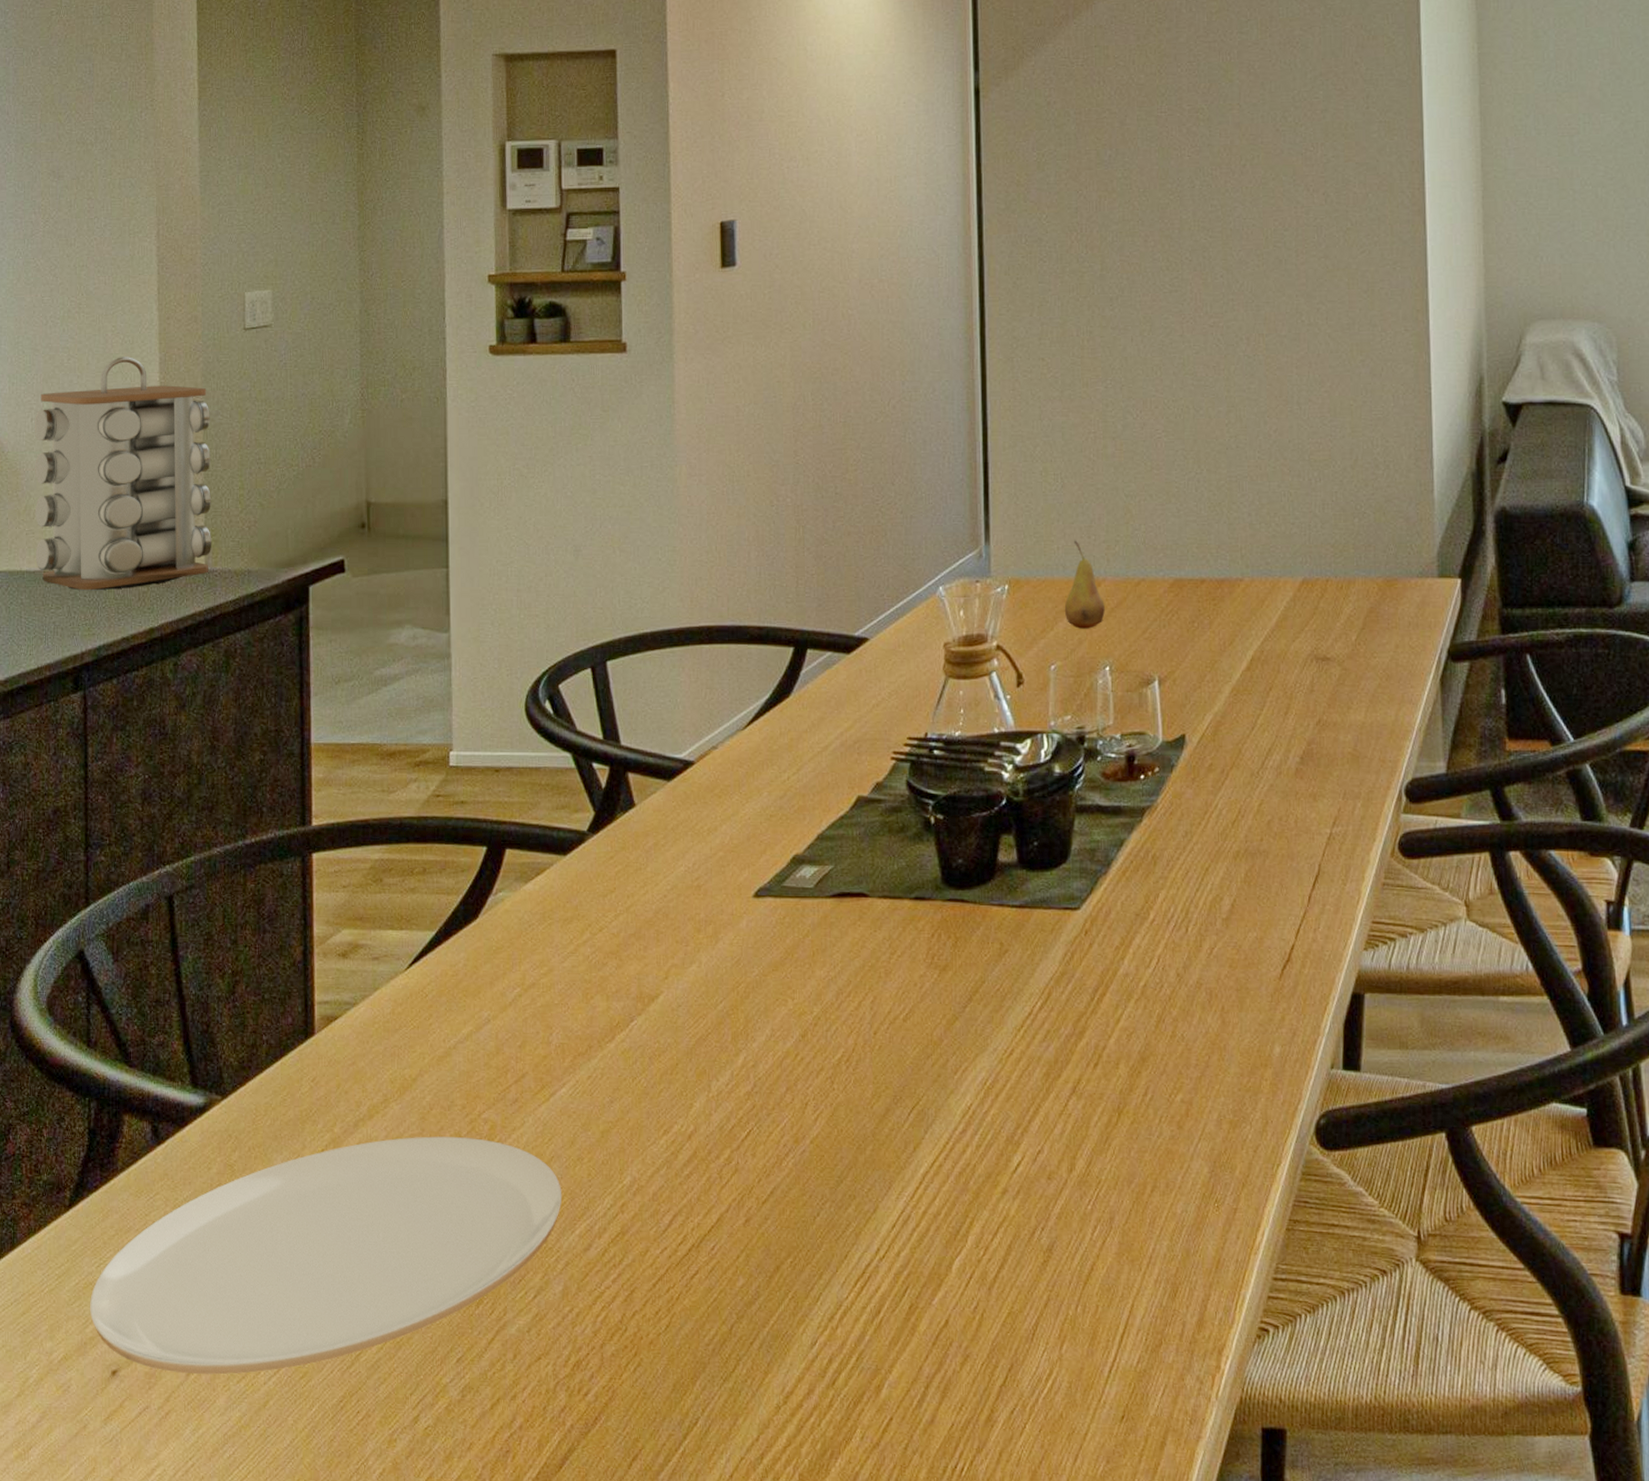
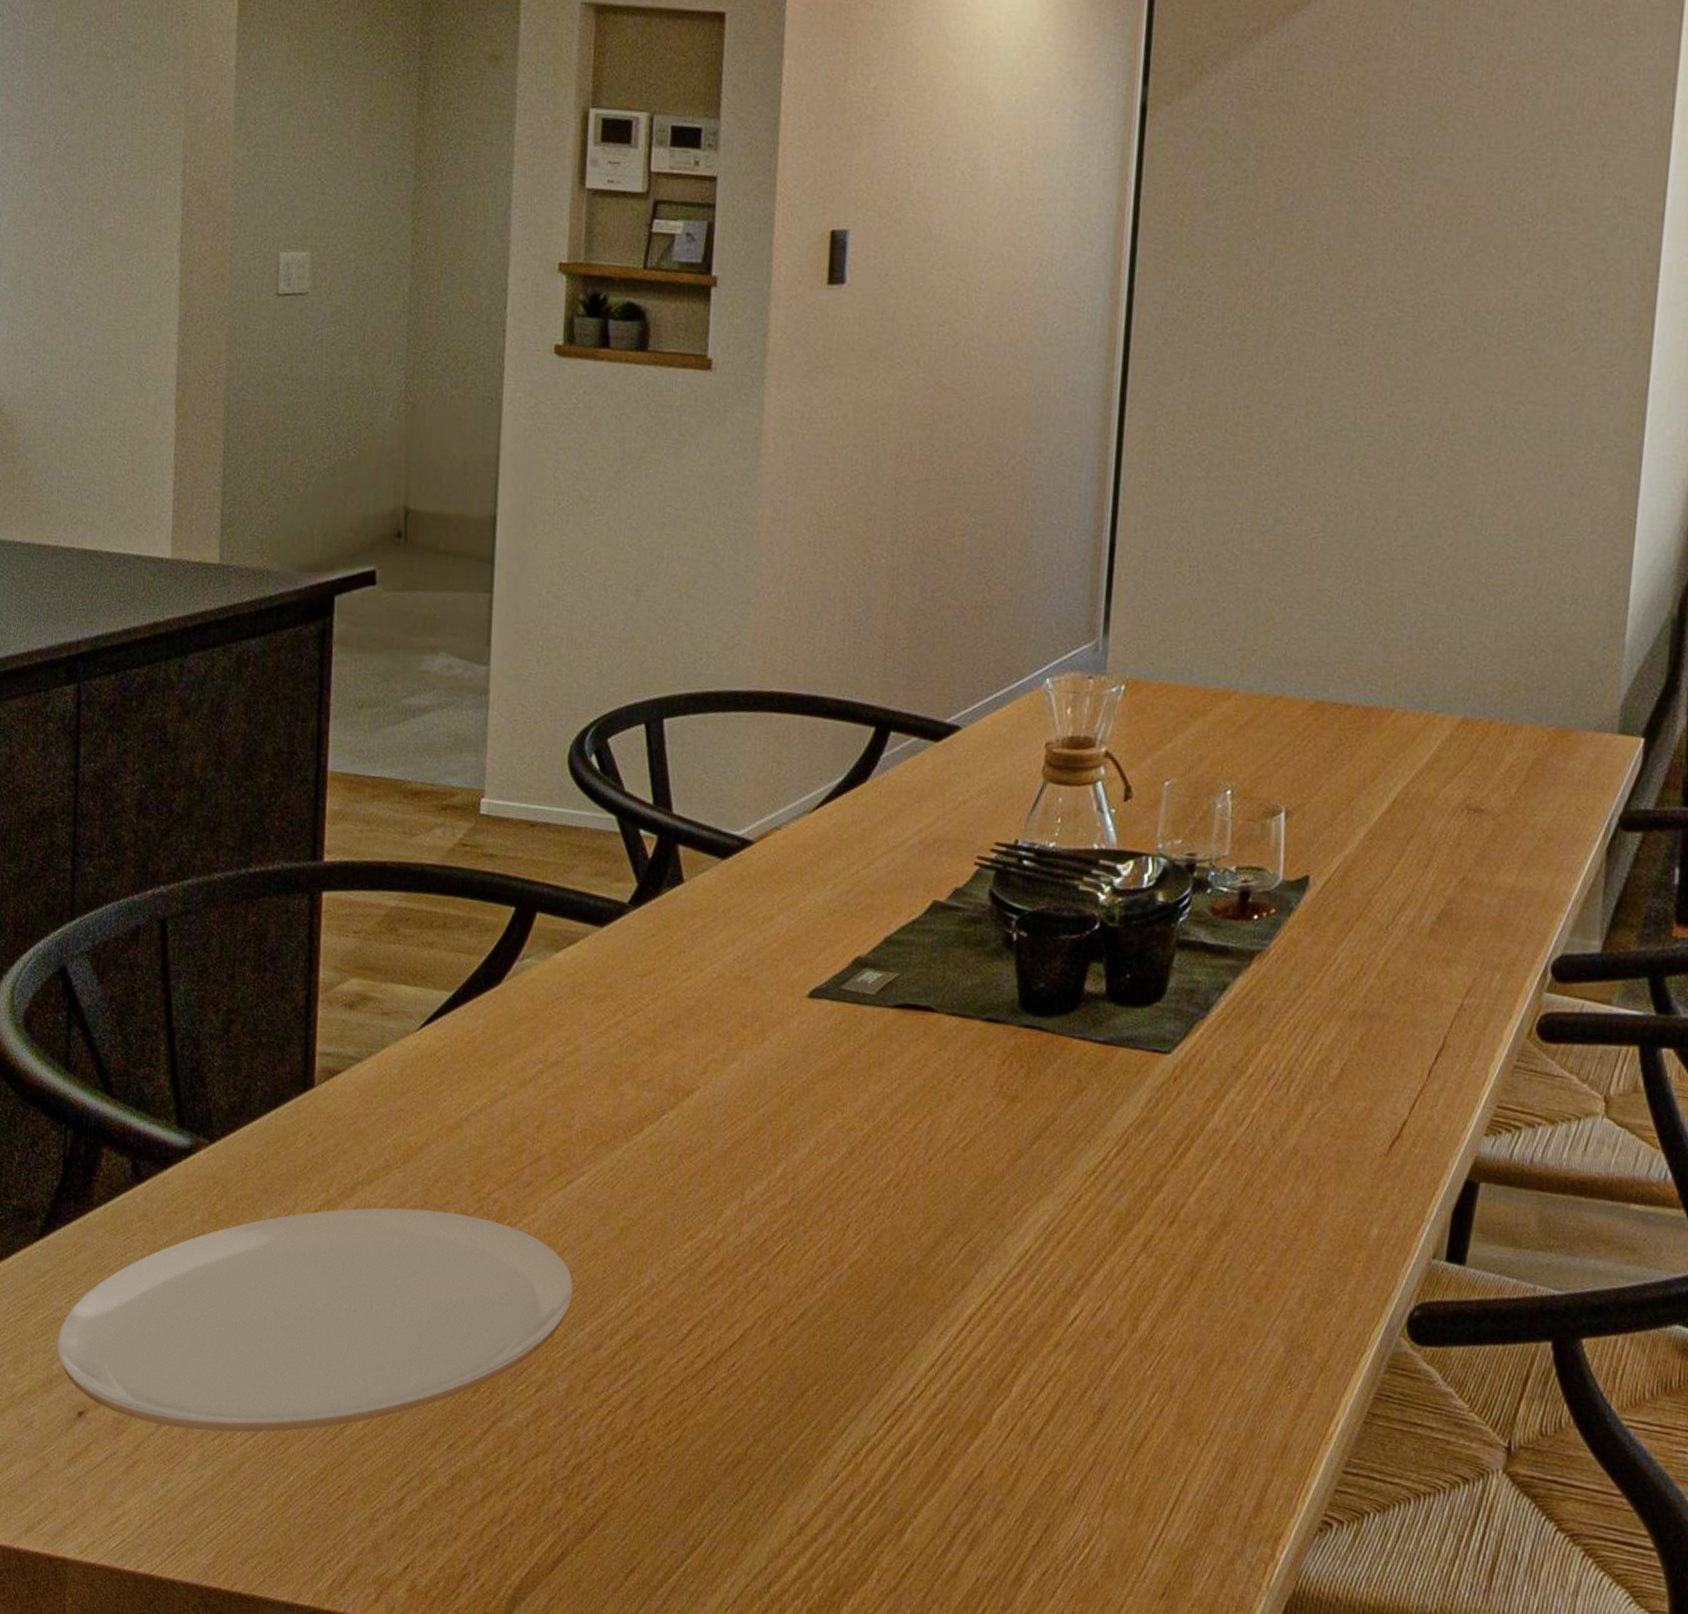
spice rack: present [34,357,212,590] -> none [30,310,234,575]
fruit: present [1064,540,1105,630] -> none [1186,643,1233,747]

